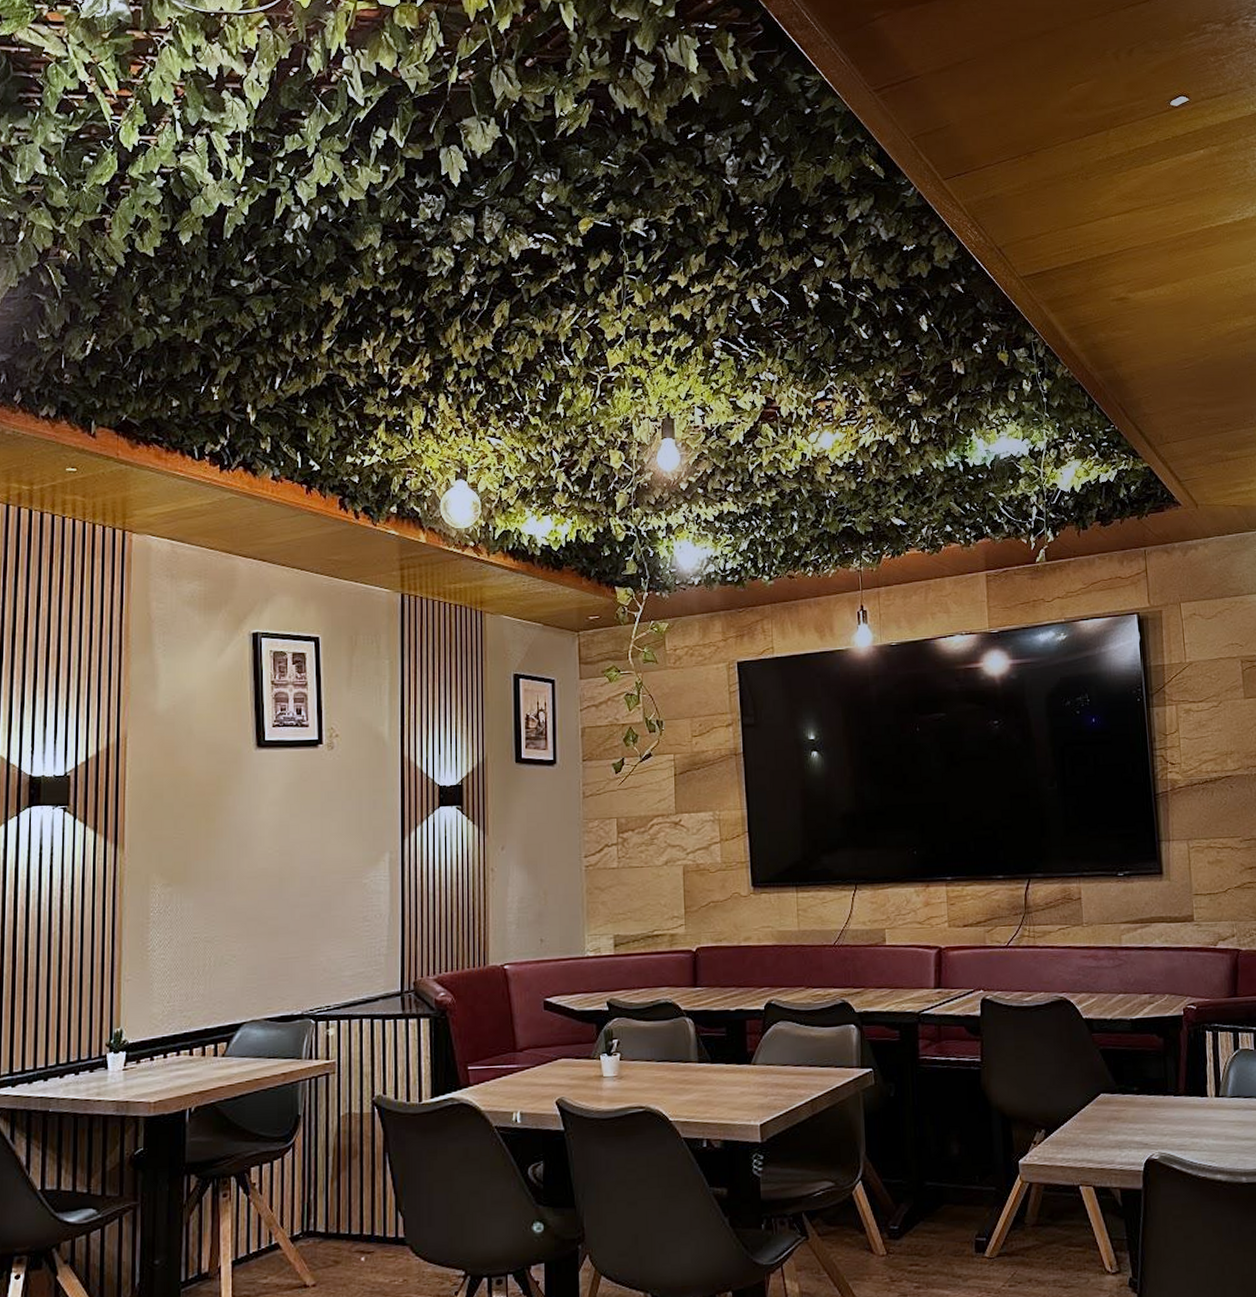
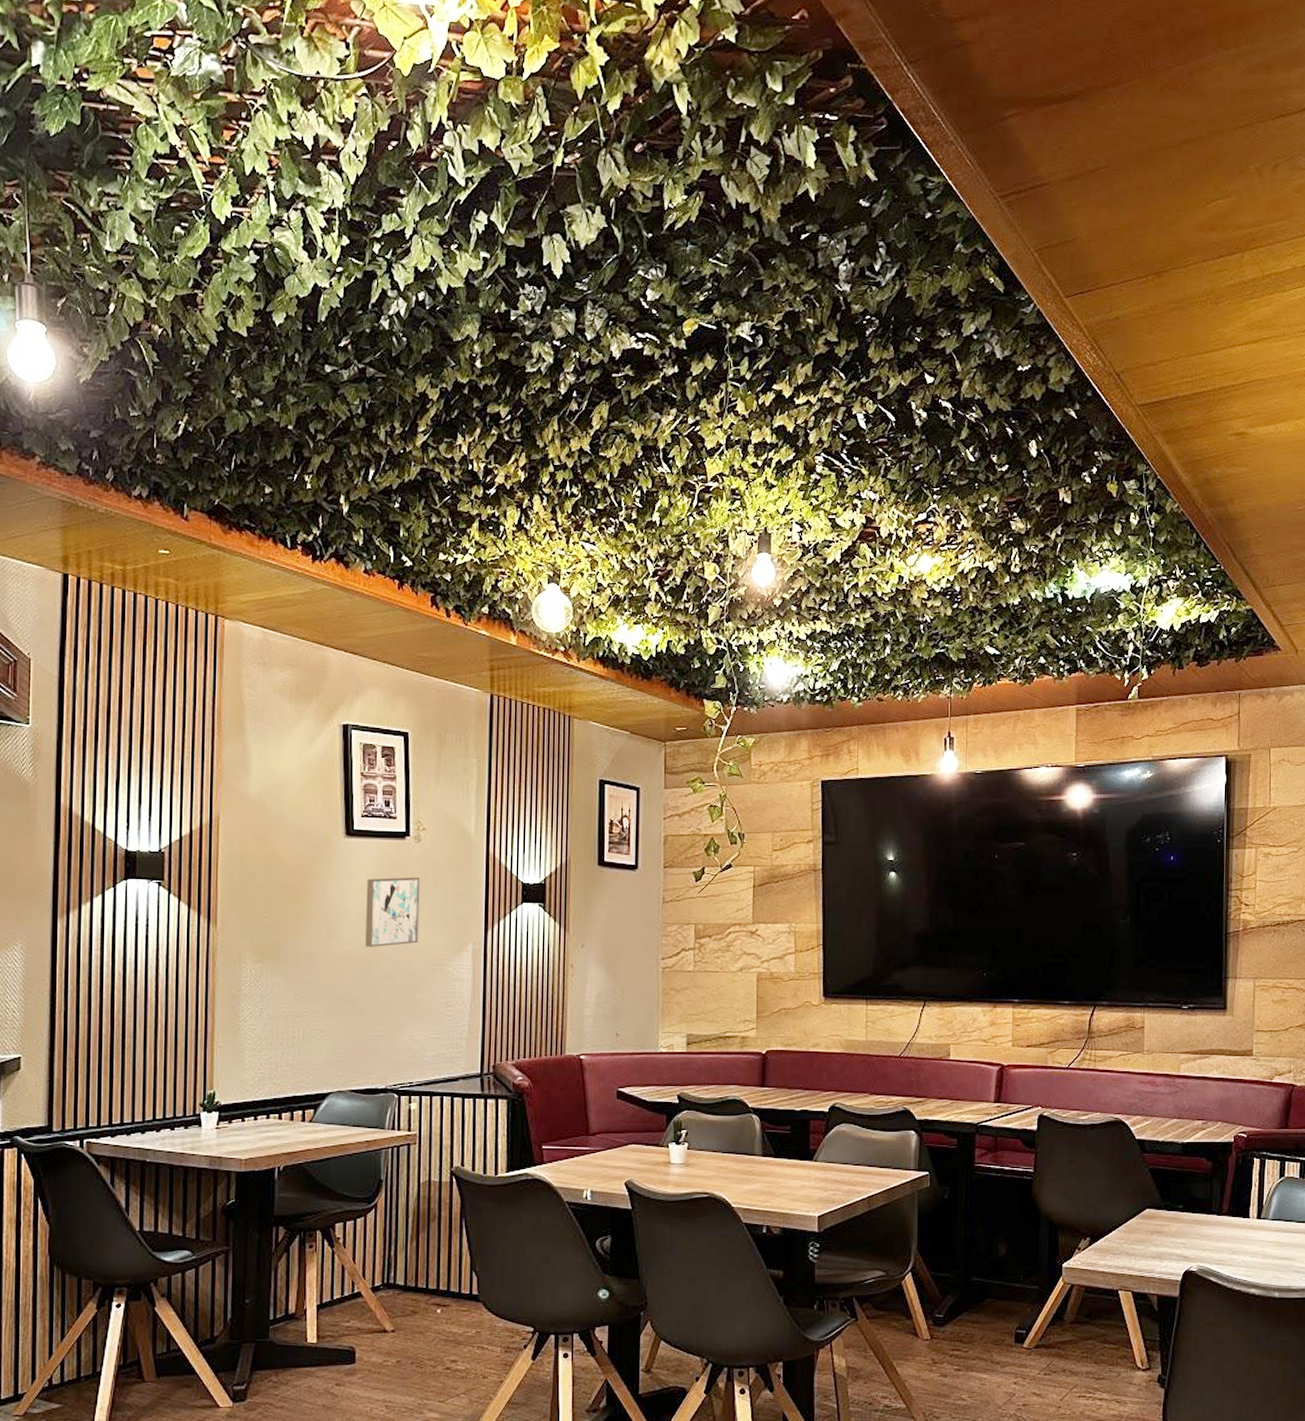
wall art: none [279,786,334,863] -> present [366,877,420,947]

